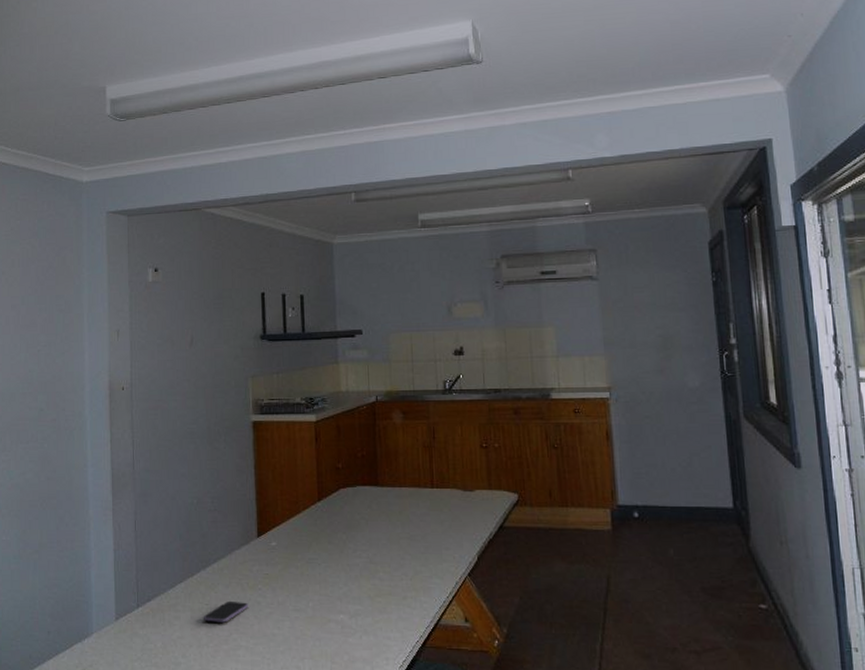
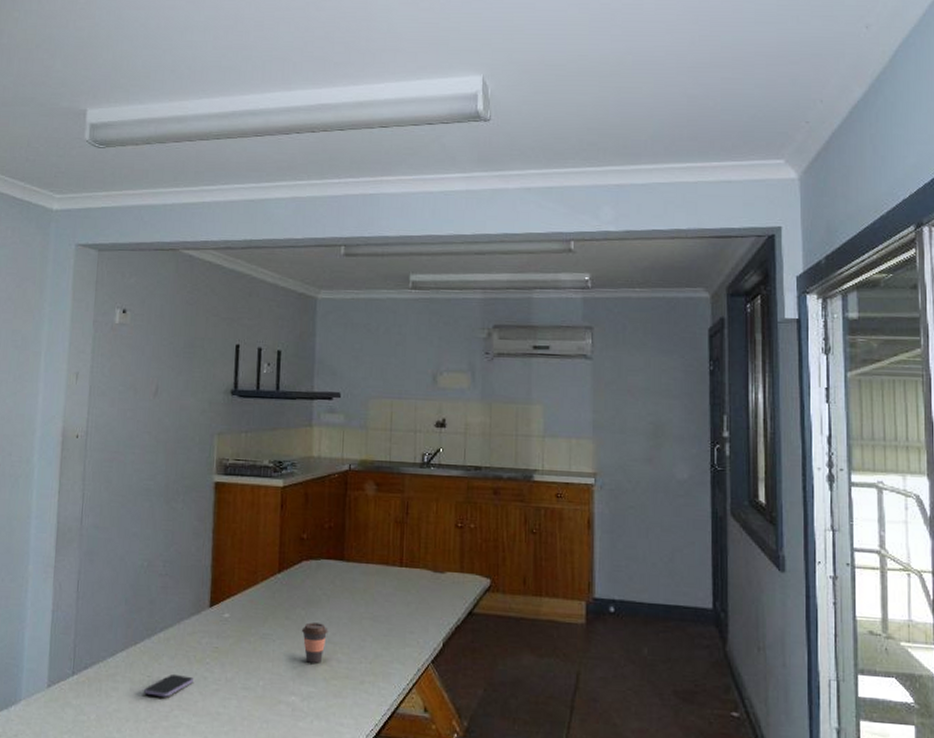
coffee cup: none [344,545,369,583] -> present [301,622,328,663]

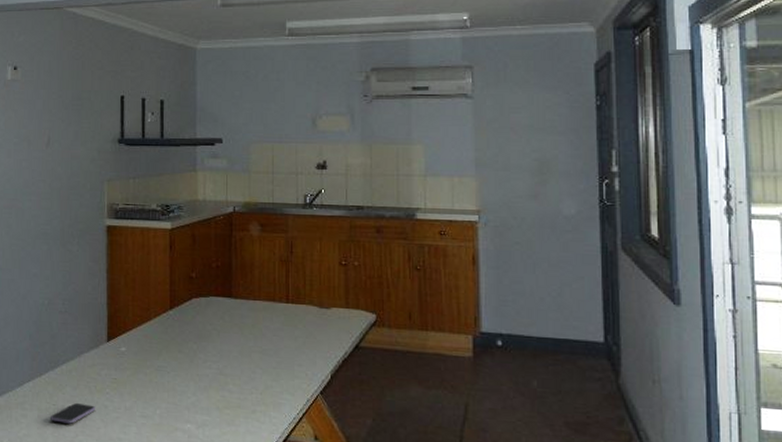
coffee cup: present [301,622,328,663] -> none [193,356,220,394]

